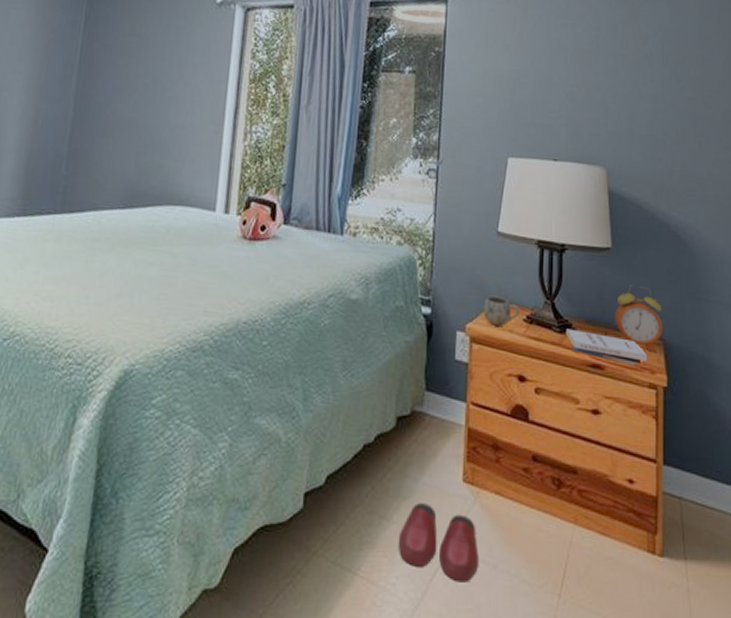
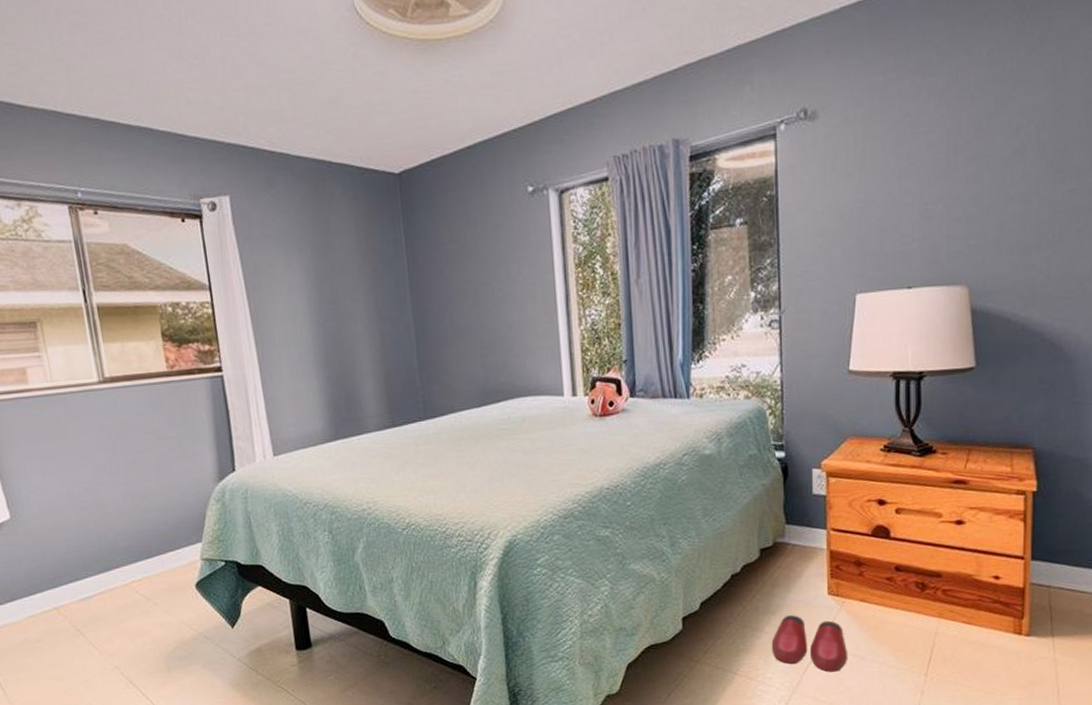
mug: present [483,295,520,326] -> none [838,431,876,459]
books: present [565,329,648,367] -> none [926,451,1016,477]
alarm clock: present [615,285,663,352] -> none [979,400,1033,461]

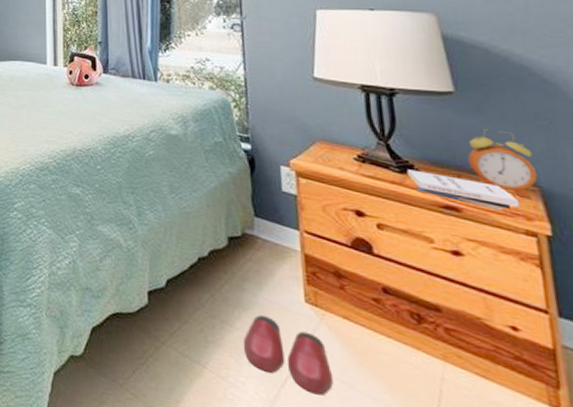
books: none [926,451,1016,477] -> present [406,169,520,212]
alarm clock: none [979,400,1033,461] -> present [468,129,538,198]

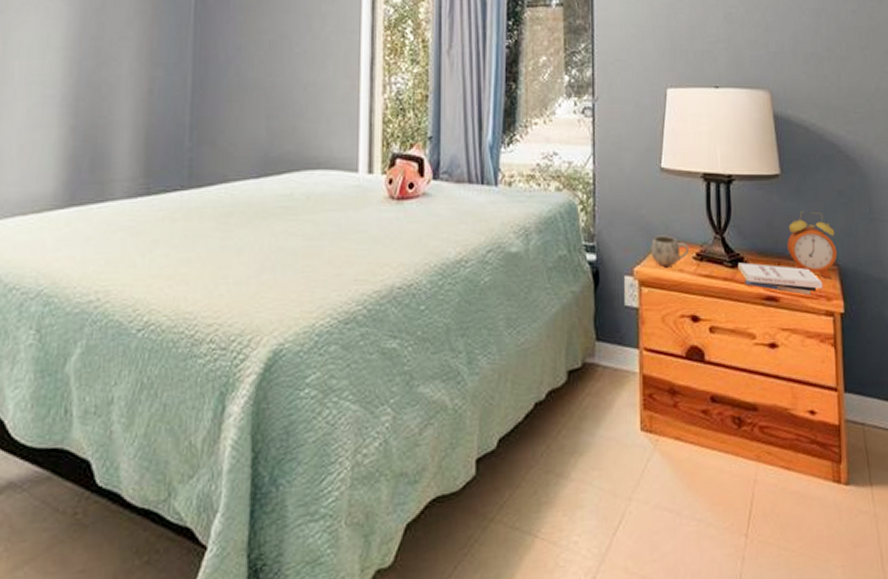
slippers: present [243,315,333,396] -> none [577,457,662,533]
mug: none [307,135,349,164] -> present [651,235,689,266]

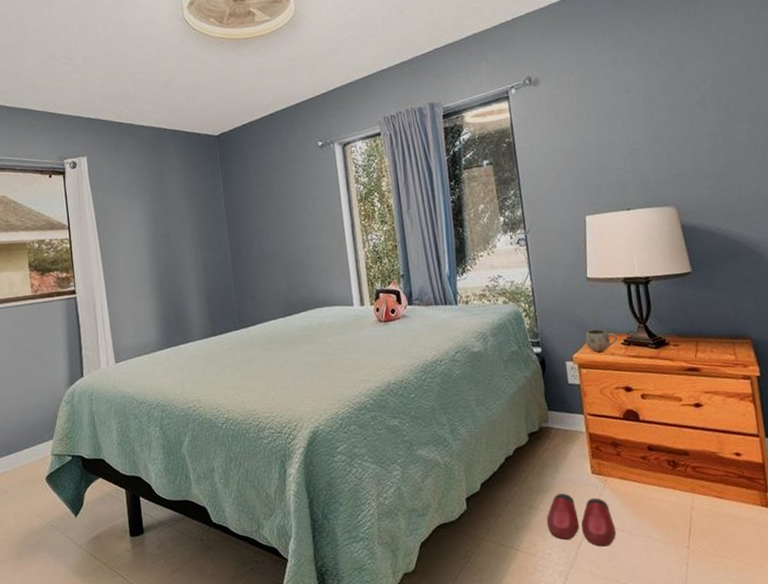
slippers: none [577,457,662,533] -> present [546,493,616,547]
books: present [737,262,823,295] -> none [660,343,739,365]
alarm clock: present [787,211,837,278] -> none [703,298,750,350]

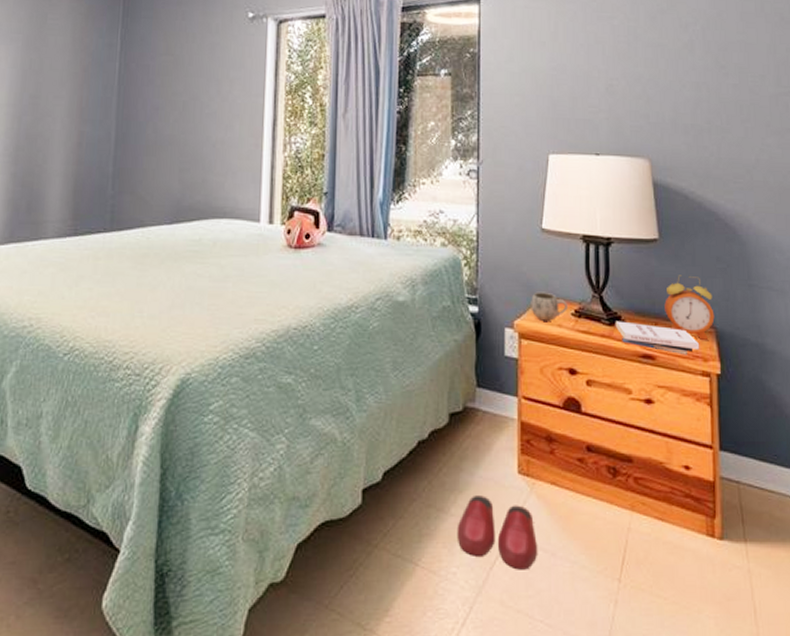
books: none [660,343,739,365] -> present [615,321,700,355]
alarm clock: none [703,298,750,350] -> present [664,275,715,340]

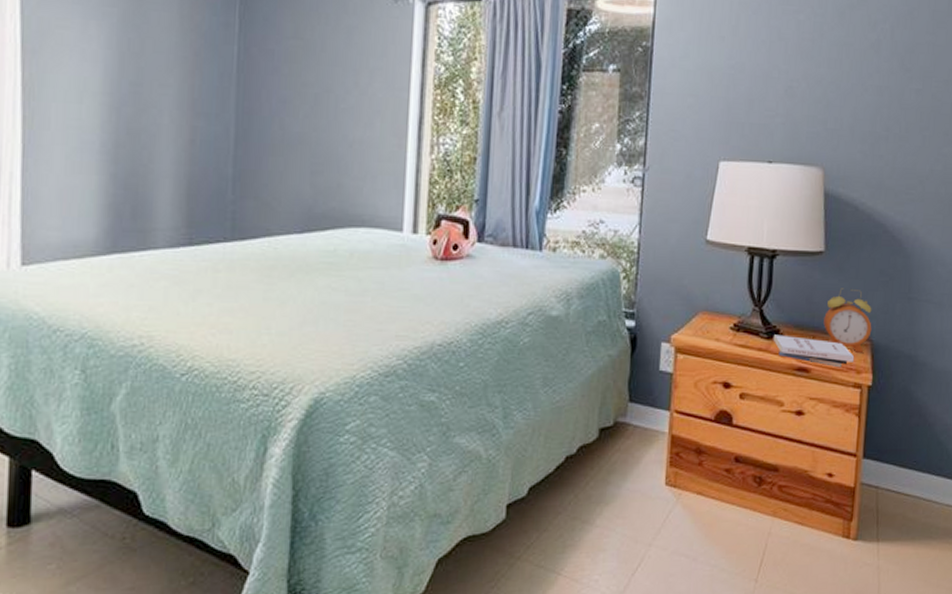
slippers: present [457,496,537,570] -> none [600,507,679,575]
mug: present [531,292,568,321] -> none [689,305,727,335]

